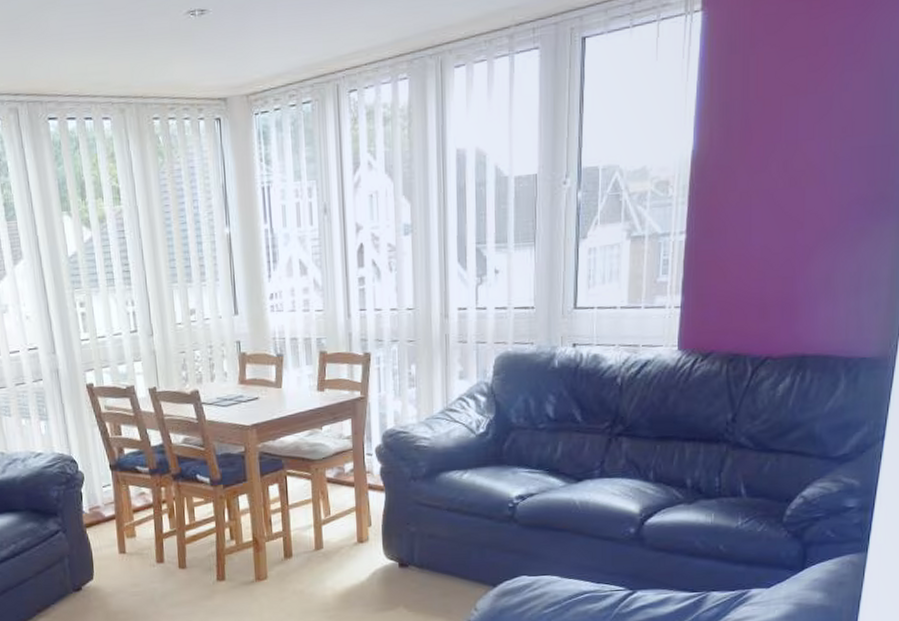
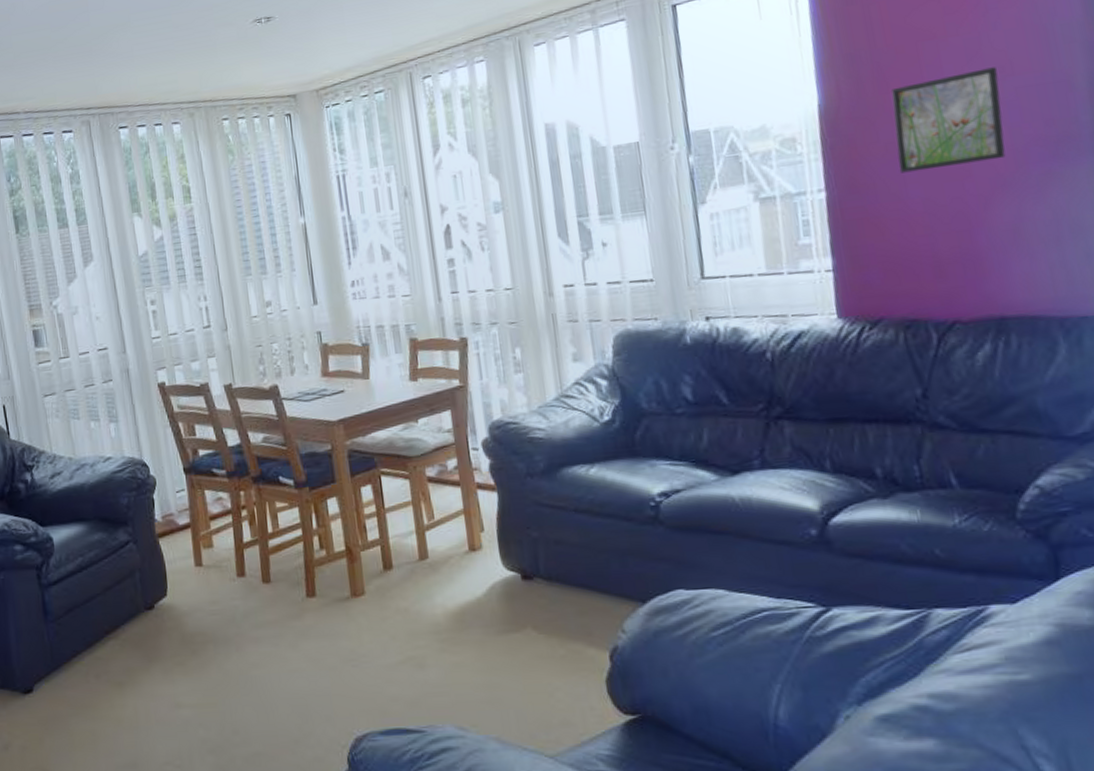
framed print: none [747,127,840,221] -> present [891,67,1006,173]

